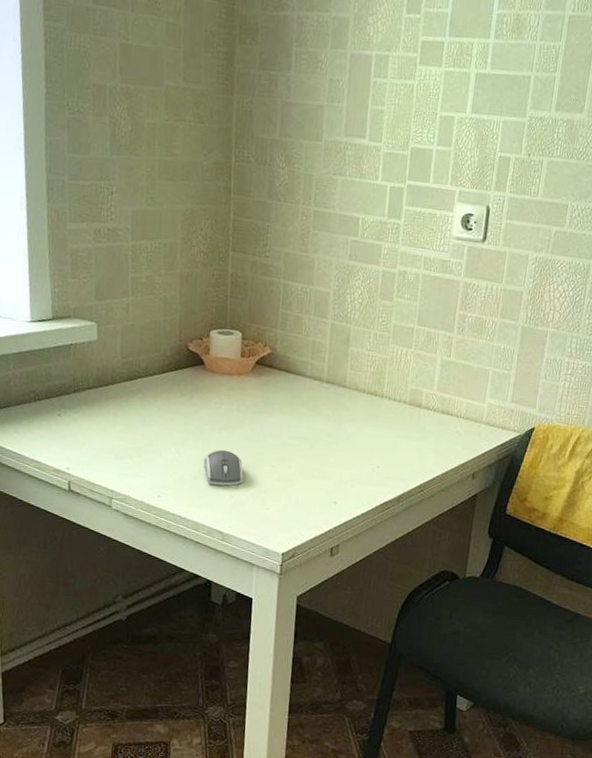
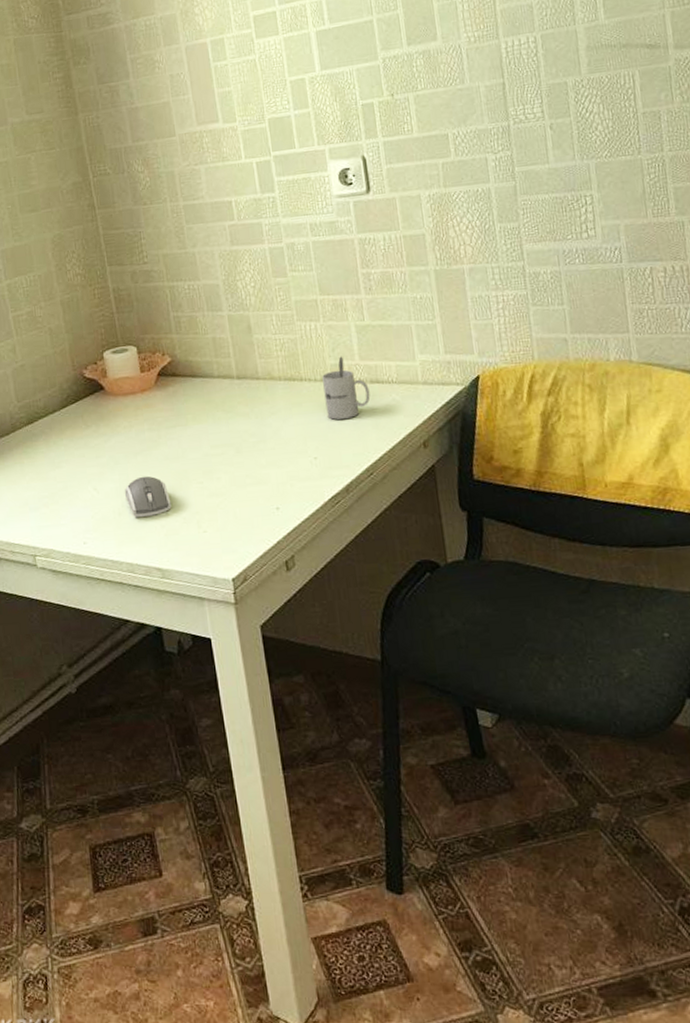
mug: none [397,384,439,440] -> present [322,356,370,420]

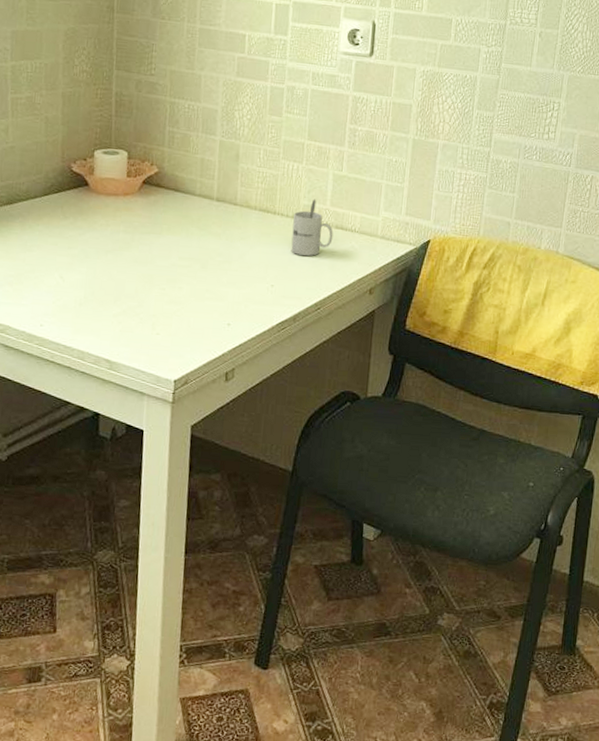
computer mouse: present [125,475,172,517] -> none [89,273,132,311]

